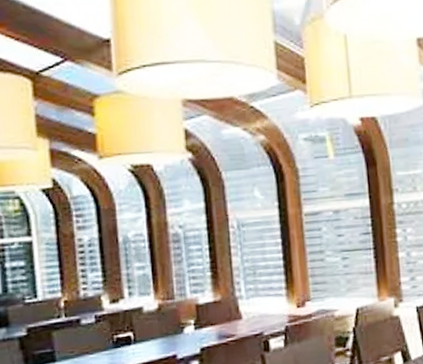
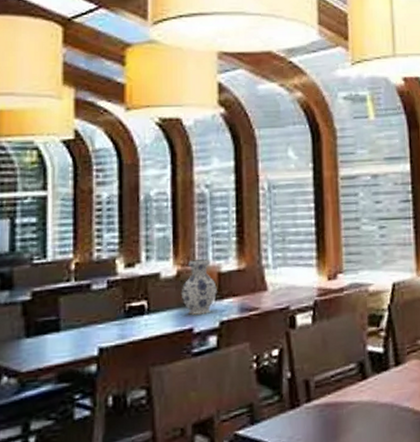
vase: none [163,292,196,343] -> present [181,258,217,315]

